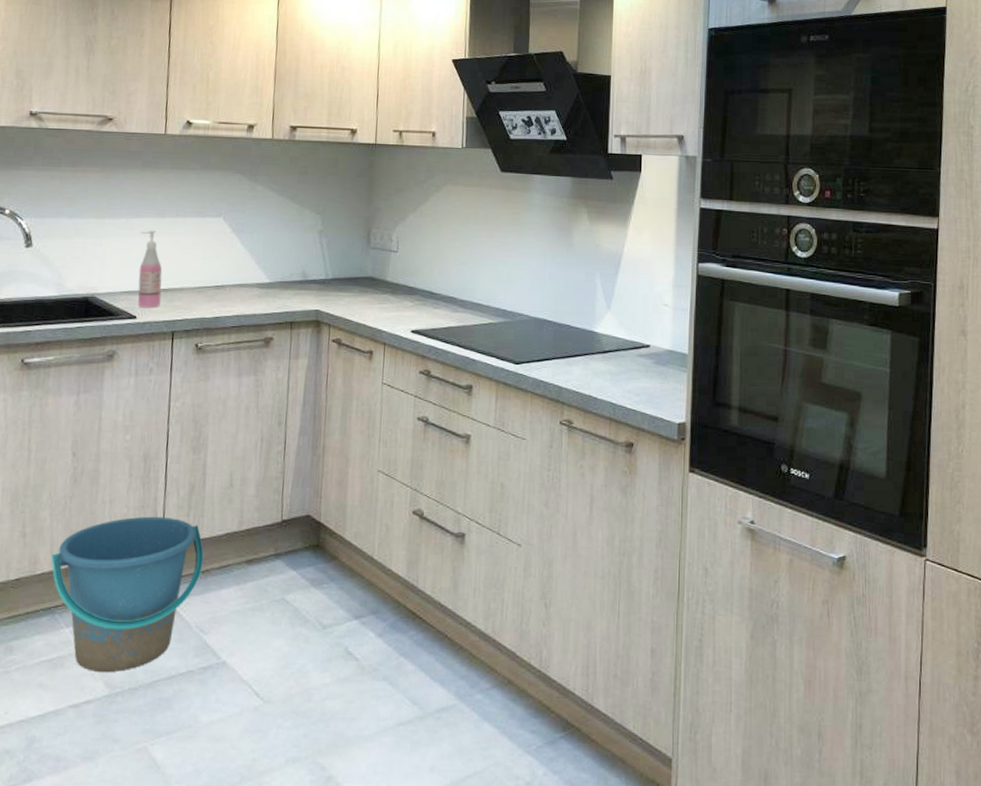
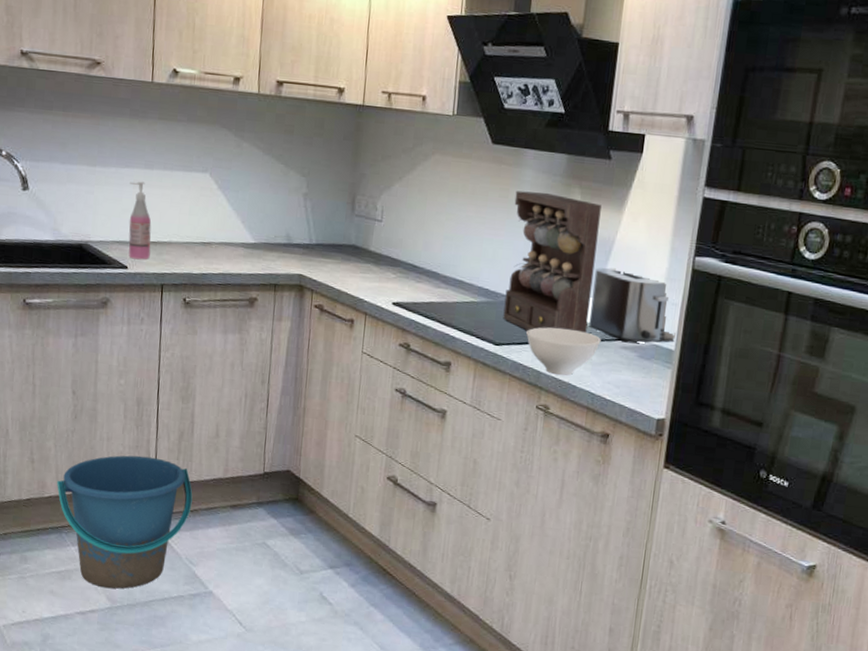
spice rack: none [521,213,607,348] -> present [503,190,602,333]
bowl: none [545,341,618,389] -> present [526,327,601,376]
toaster: none [605,280,687,351] -> present [589,267,676,344]

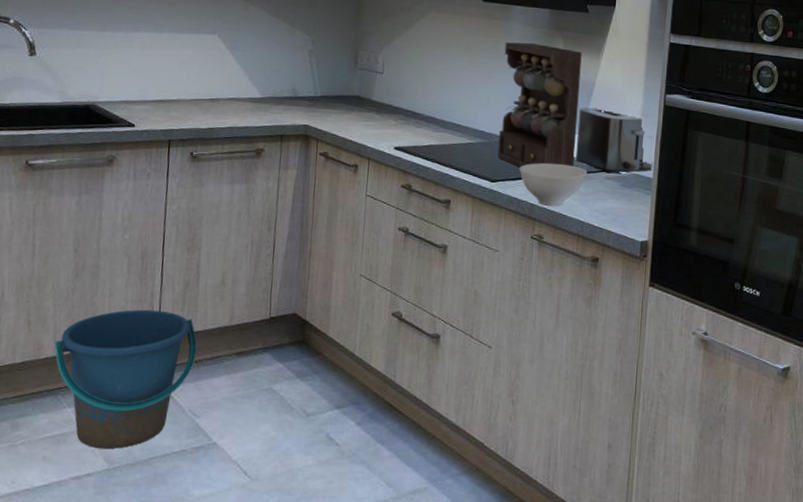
soap dispenser: present [128,181,152,260] -> none [136,44,160,118]

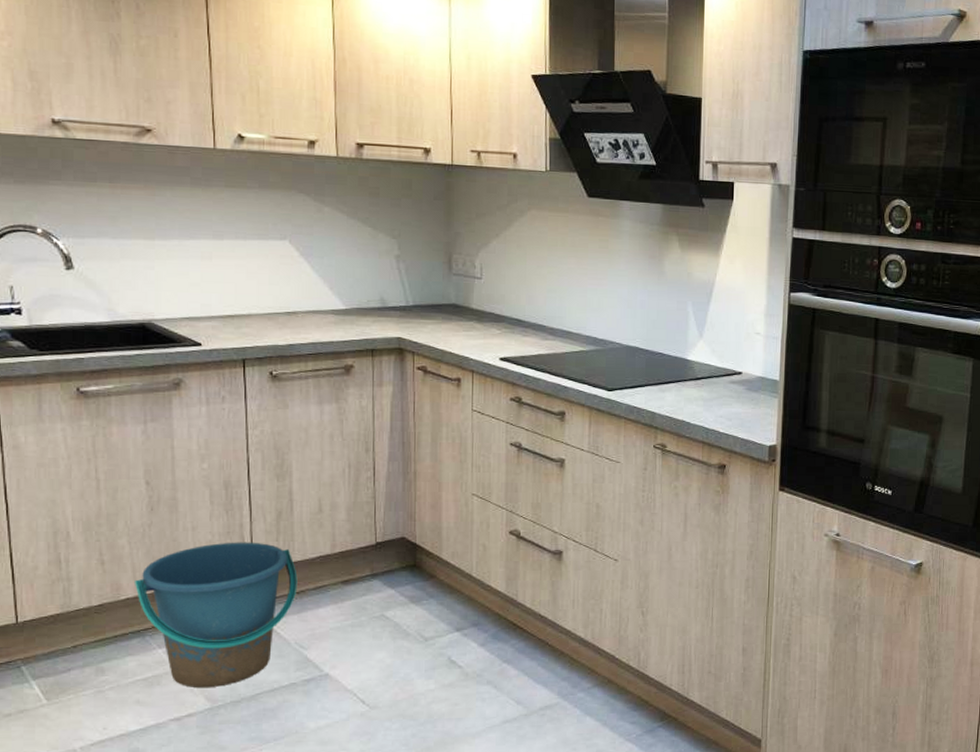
spice rack: present [497,42,582,168] -> none [613,241,699,375]
bowl: present [519,163,587,207] -> none [638,368,710,415]
toaster: present [575,107,653,174] -> none [697,308,779,377]

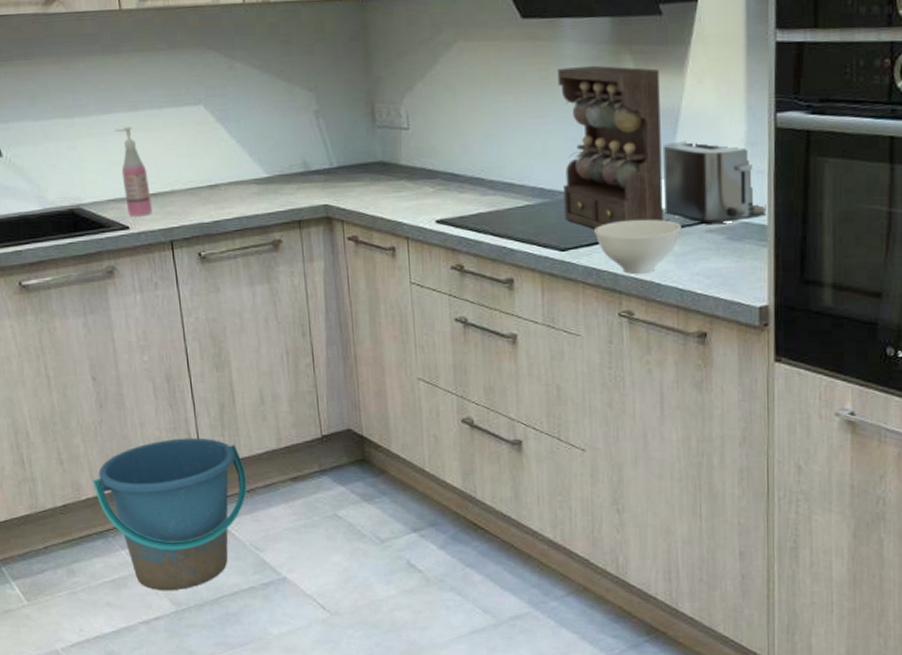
soap dispenser: none [197,253,227,335] -> present [115,126,152,217]
spice rack: none [613,241,699,375] -> present [557,65,663,230]
bowl: none [638,368,710,415] -> present [594,219,682,275]
toaster: none [697,308,779,377] -> present [663,141,767,225]

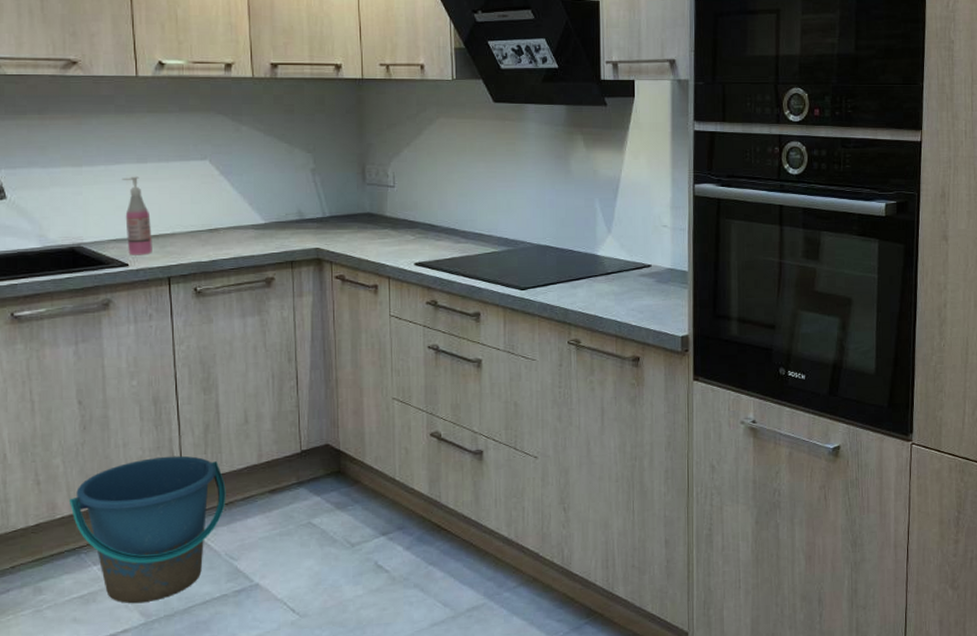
spice rack: present [557,65,663,230] -> none [522,142,606,273]
bowl: present [594,219,682,275] -> none [549,265,620,310]
toaster: present [663,141,767,225] -> none [606,204,687,271]

